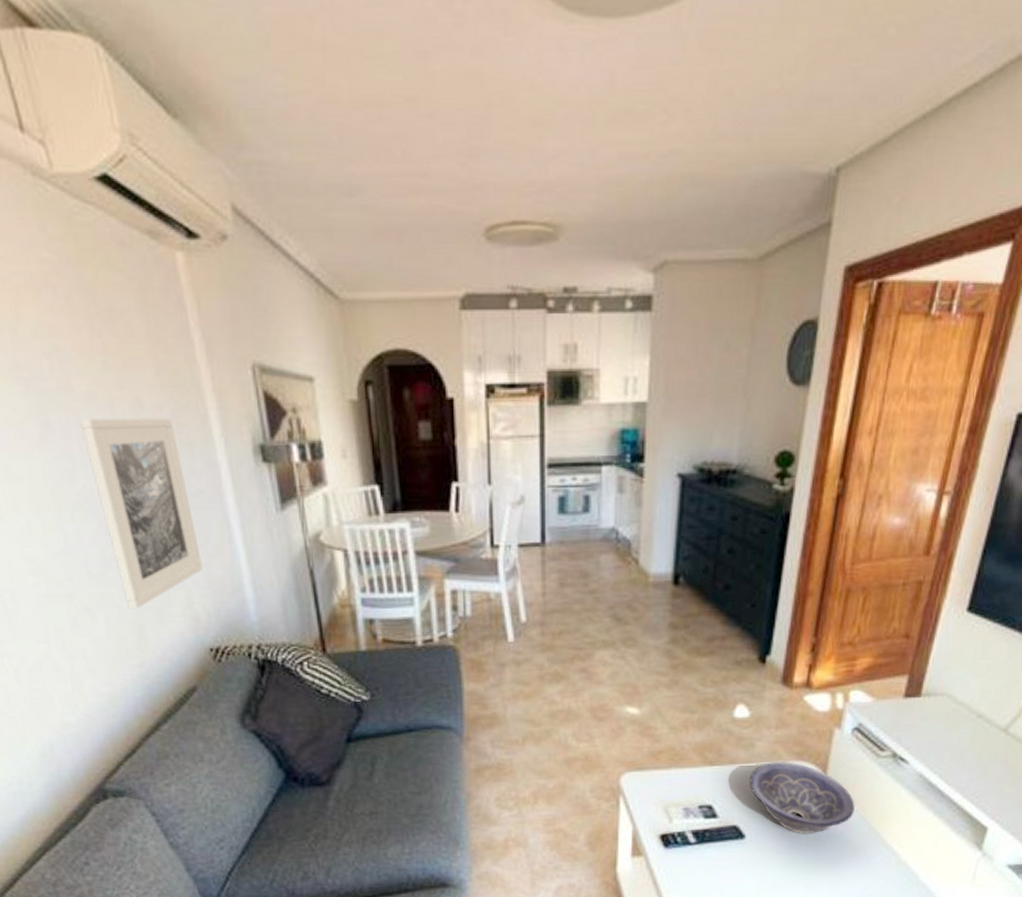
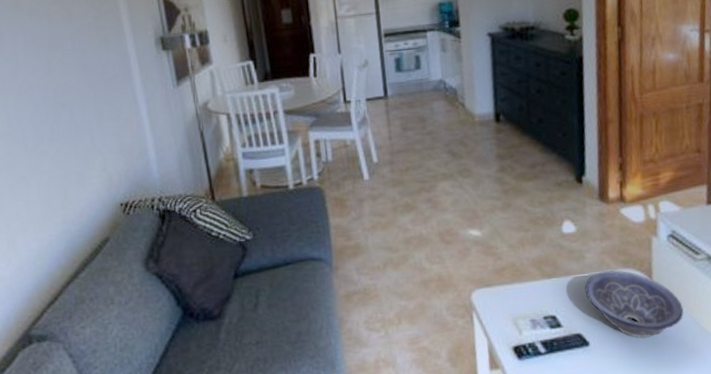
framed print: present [80,418,202,610] -> none [25,23,115,176]

